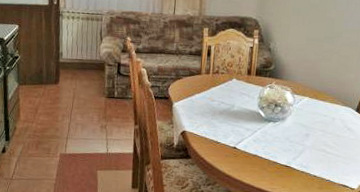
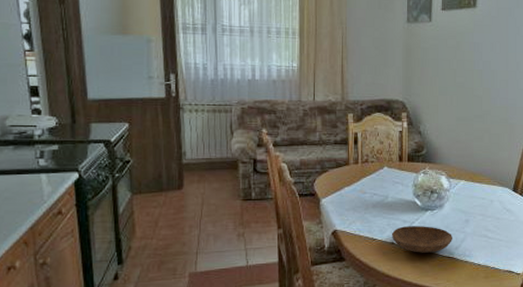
bowl: none [234,134,293,160] -> present [391,226,453,253]

